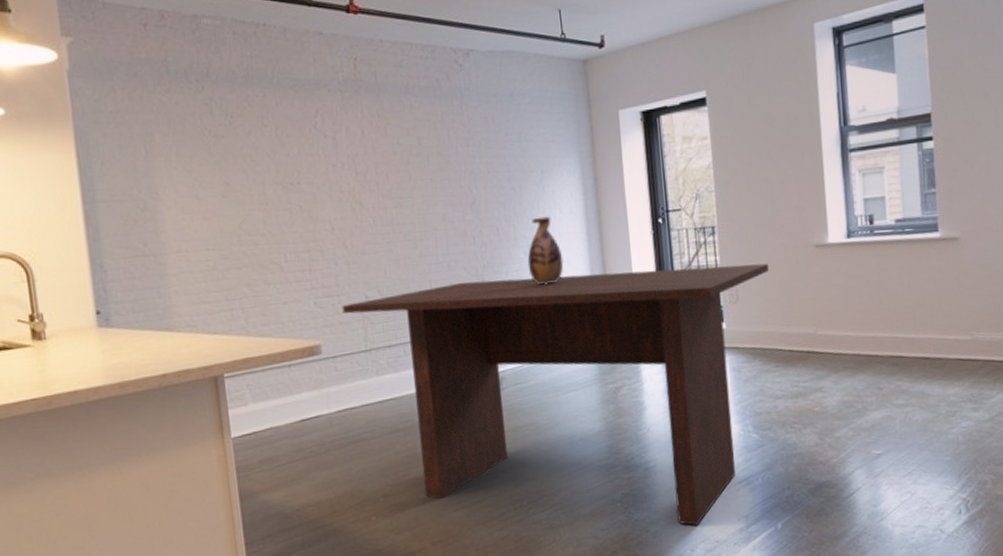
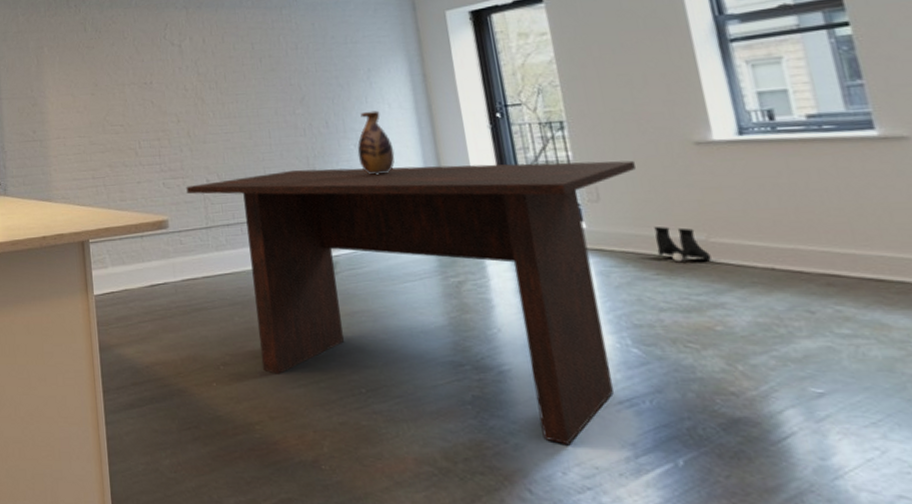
boots: none [778,323,817,355] -> present [654,227,711,263]

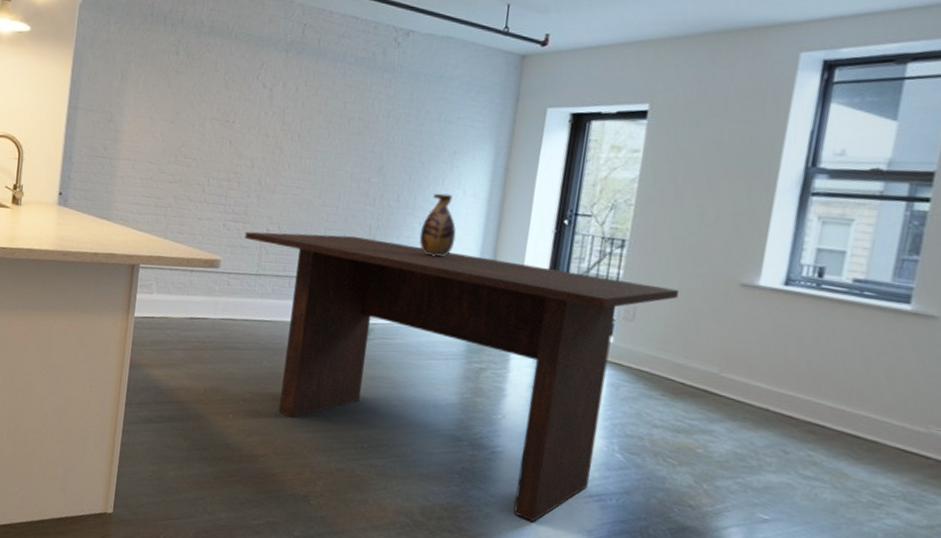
boots: present [654,227,711,263] -> none [669,353,716,392]

